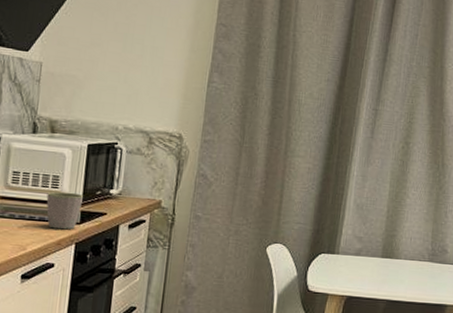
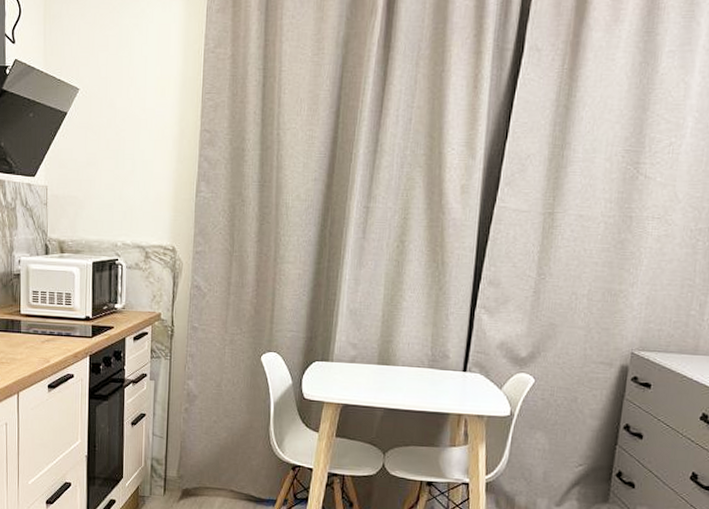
mug: present [46,191,83,230] -> none [62,308,92,343]

